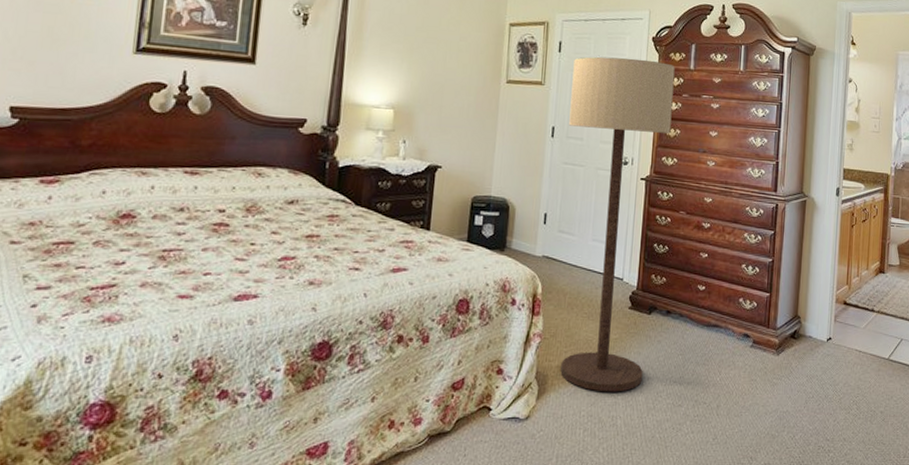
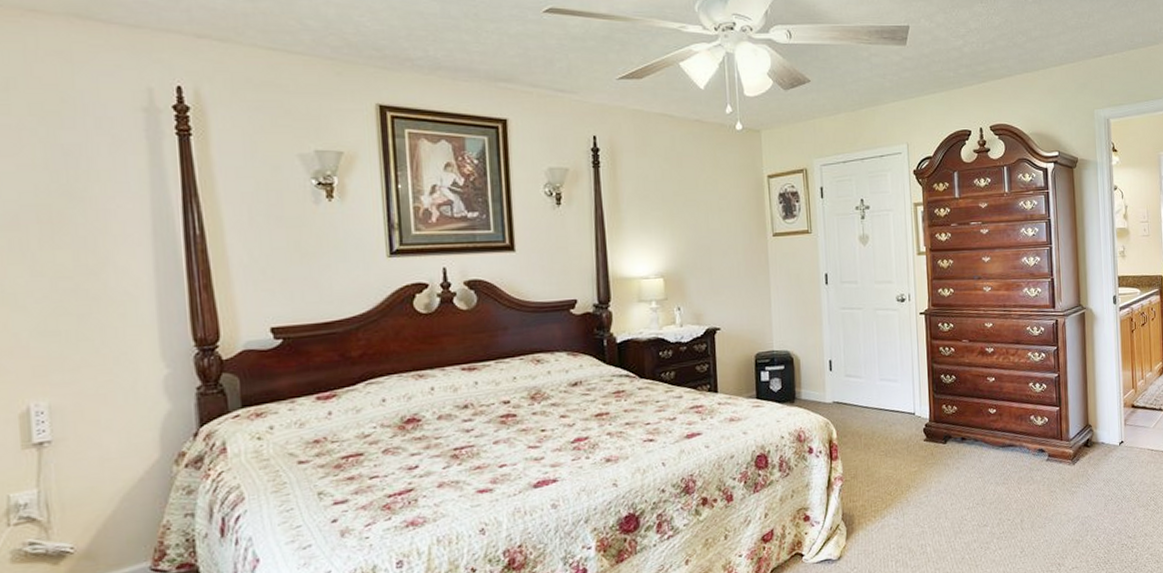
floor lamp: present [560,56,675,392] -> none [838,194,946,524]

